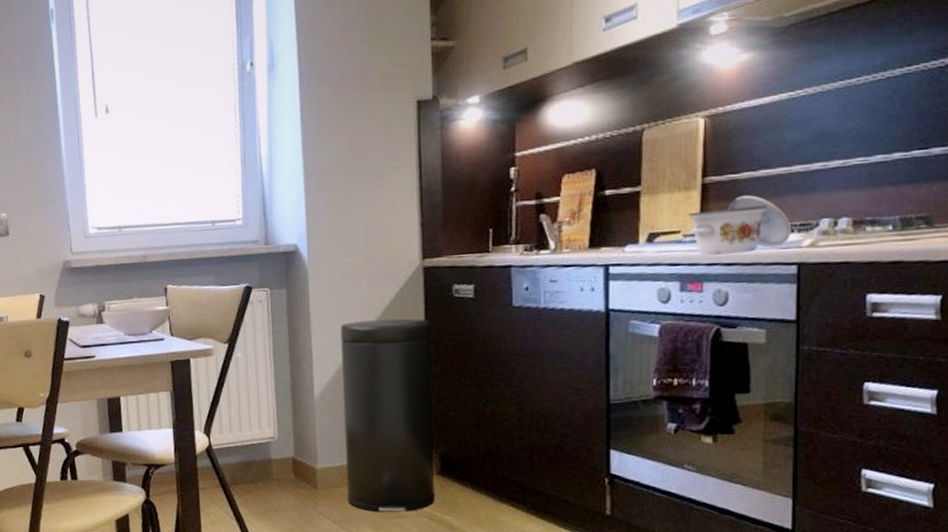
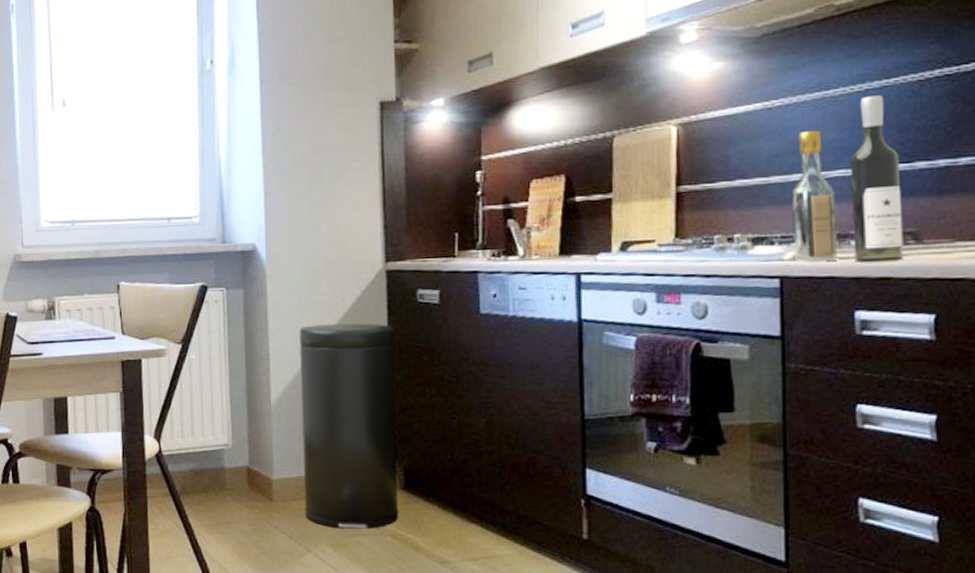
bowl: present [101,306,172,336] -> none [50,303,124,333]
cooking pot: present [688,195,792,256] -> none [662,205,773,266]
bottle: none [811,118,853,250] -> present [791,129,837,263]
bottle: none [868,83,917,249] -> present [849,95,904,264]

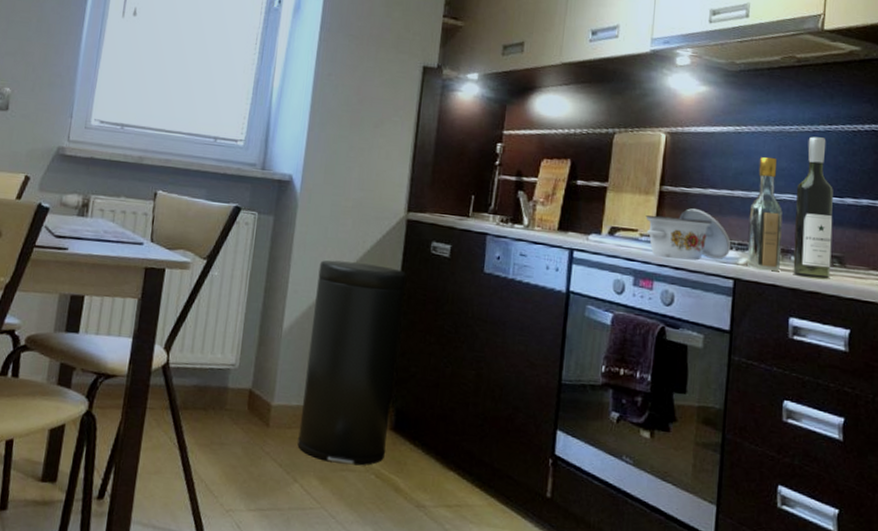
cooking pot: none [662,205,773,266] -> present [645,208,731,261]

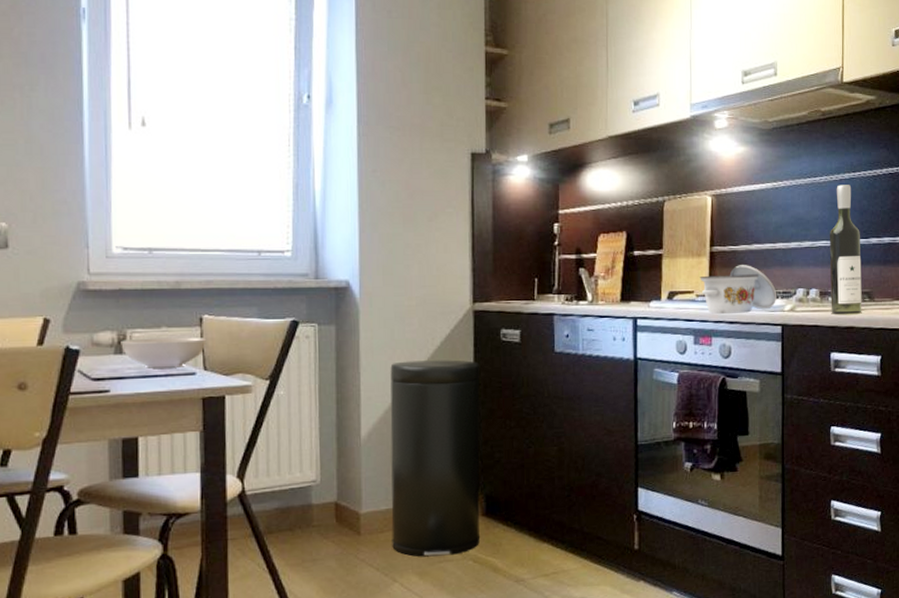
bowl: none [84,204,158,236] -> present [121,337,207,368]
bottle: present [747,156,783,272] -> none [790,208,820,314]

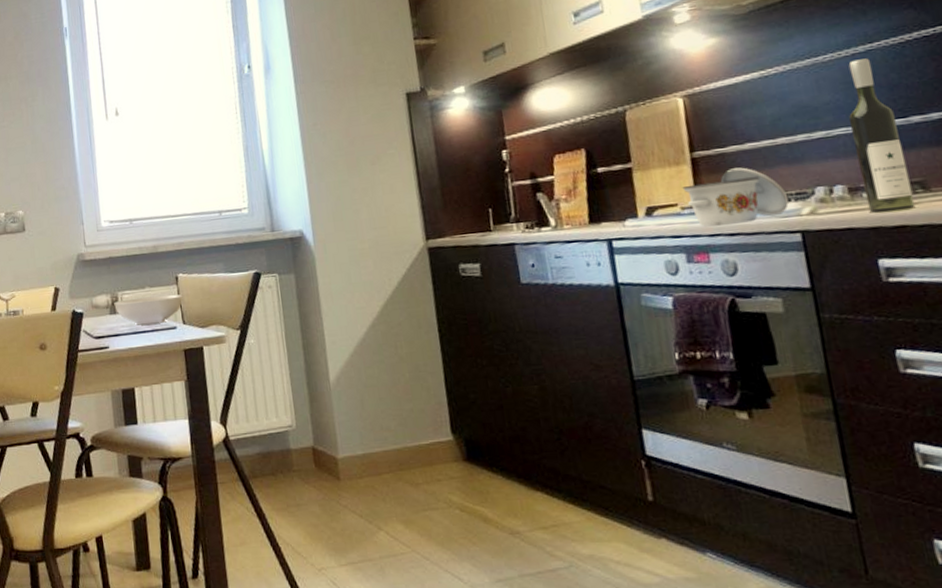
pedal bin: present [390,360,481,557] -> none [350,299,465,505]

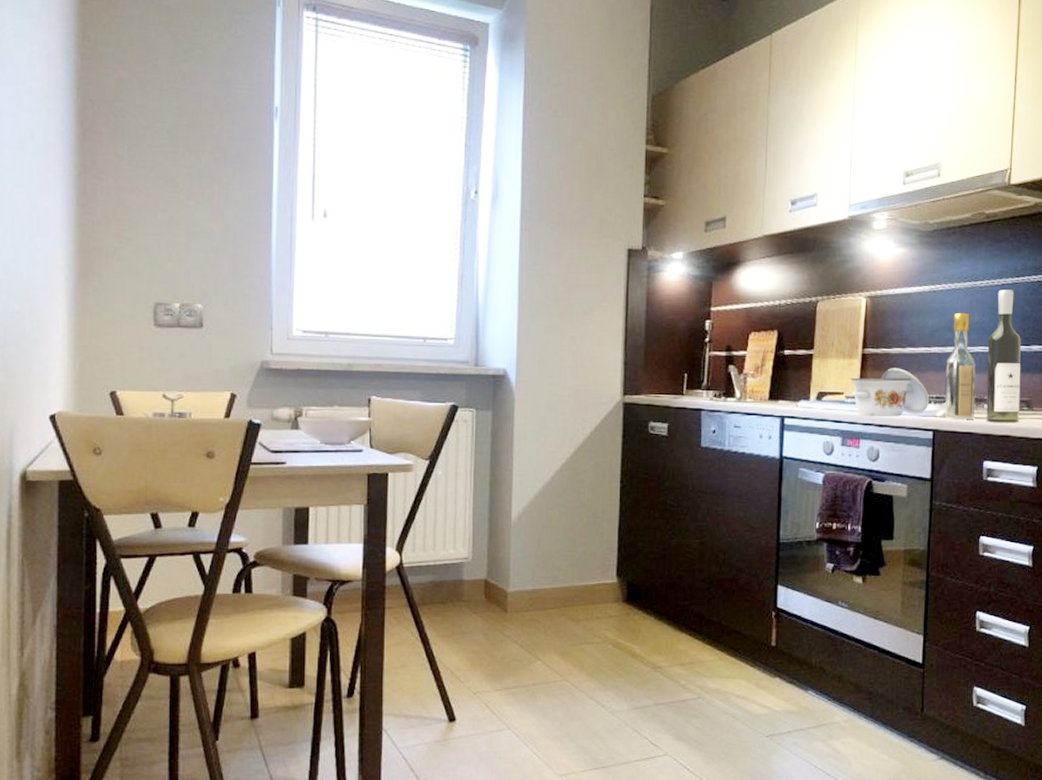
bottle: none [796,93,852,217] -> present [944,312,976,420]

